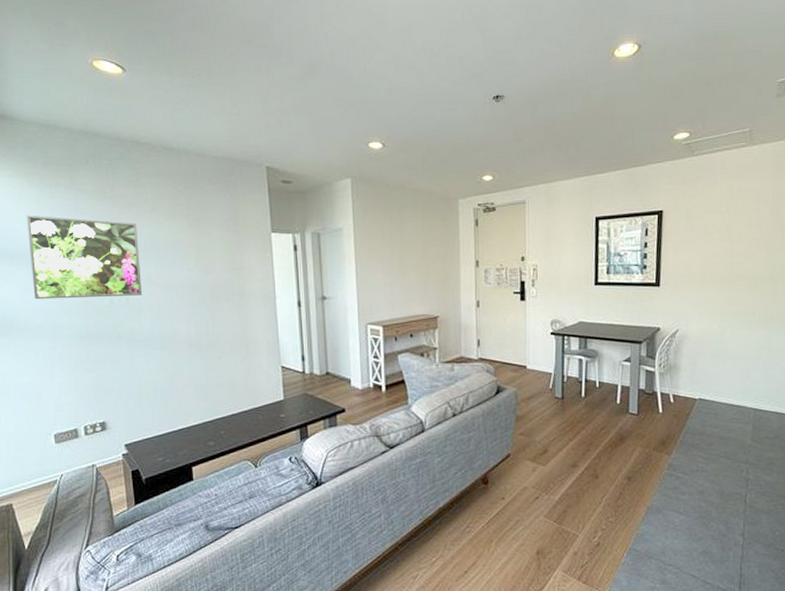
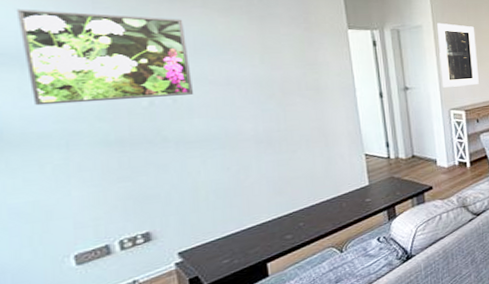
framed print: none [358,225,399,299] -> present [437,23,479,88]

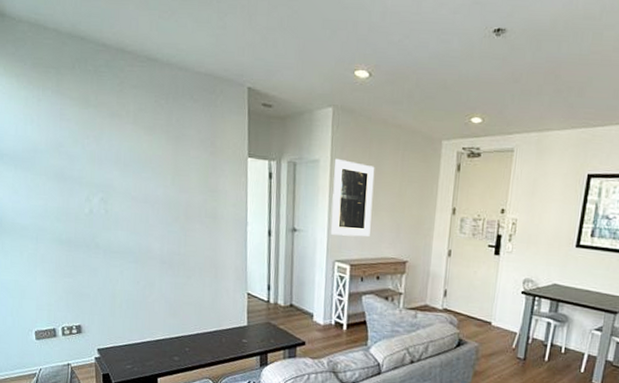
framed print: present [15,9,193,106] -> none [15,116,120,208]

